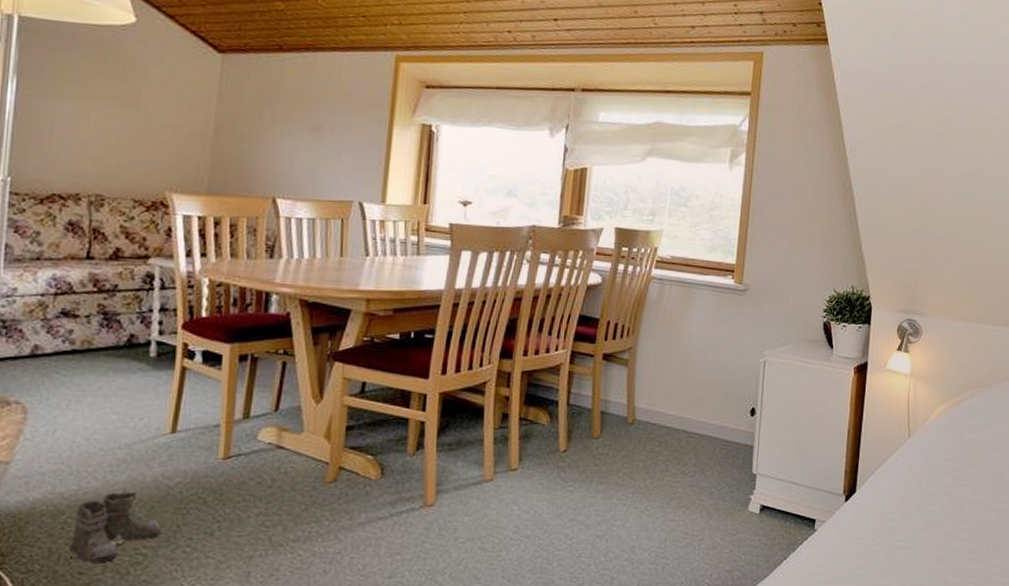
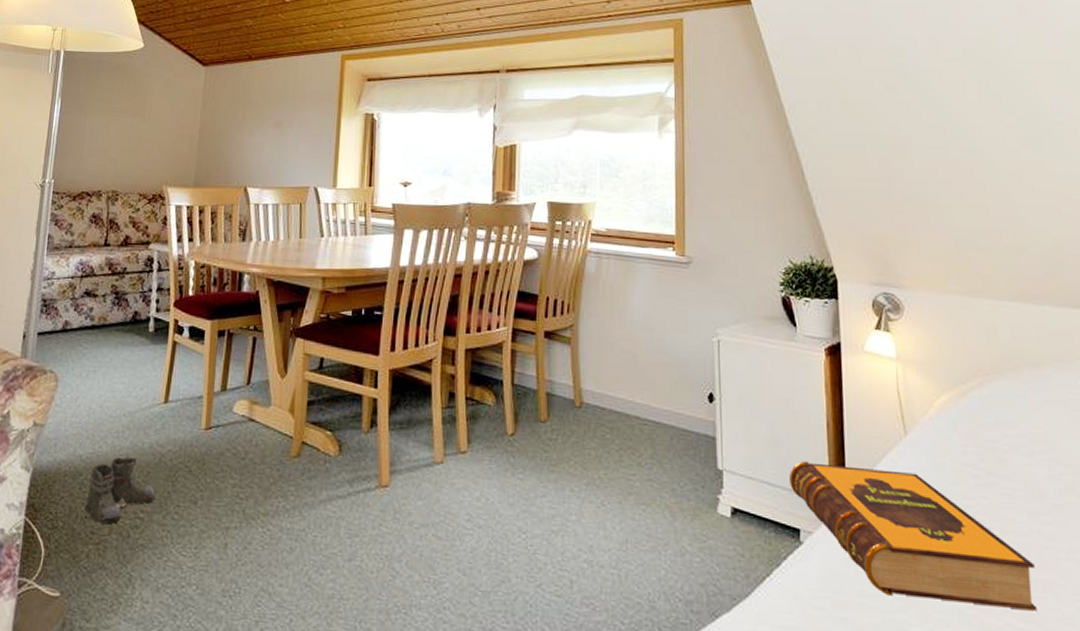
hardback book: none [812,462,990,569] -> present [789,460,1037,611]

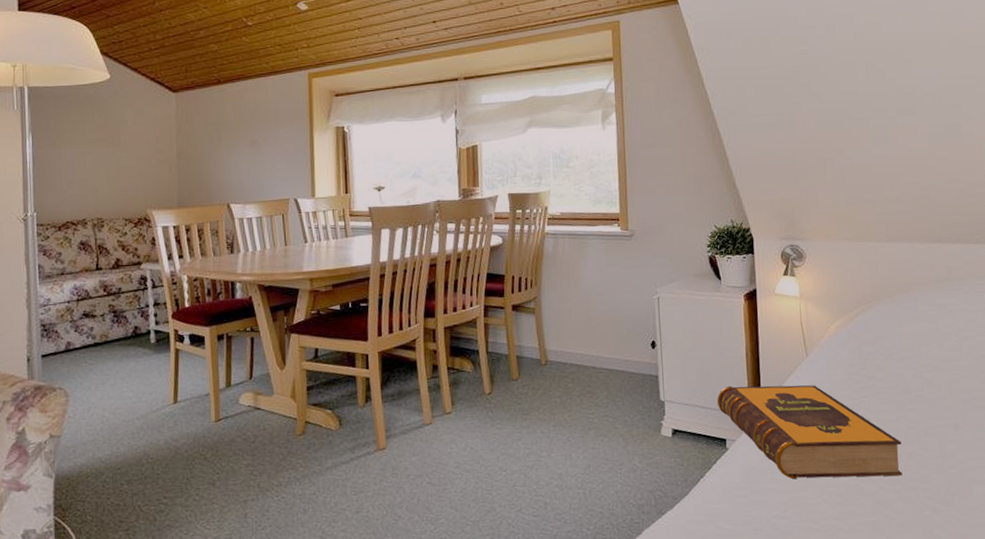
boots: present [75,457,155,524] -> none [103,454,175,514]

